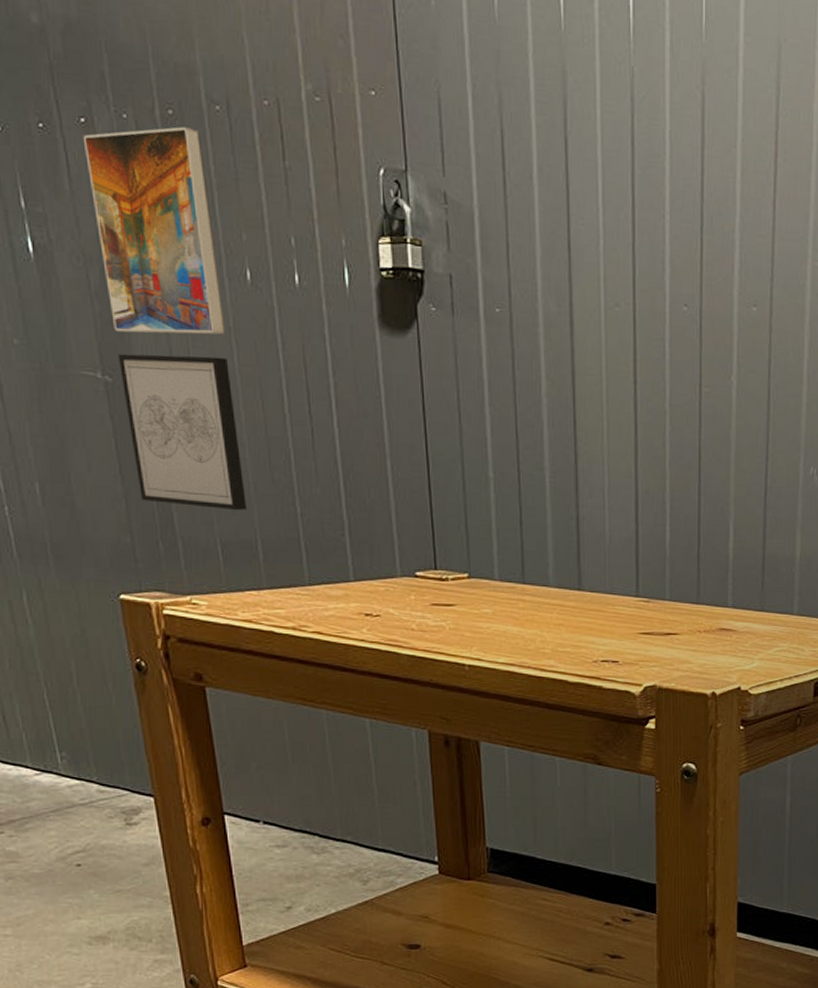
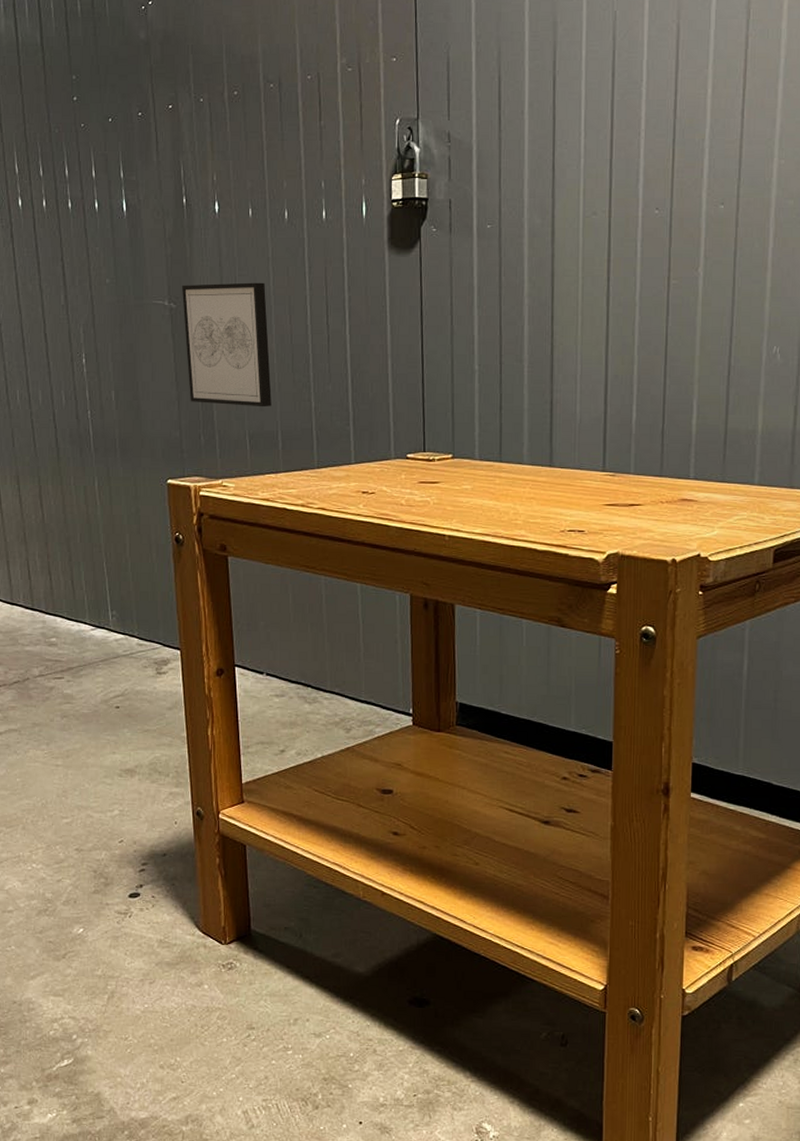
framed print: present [82,126,226,335] -> none [169,103,265,268]

